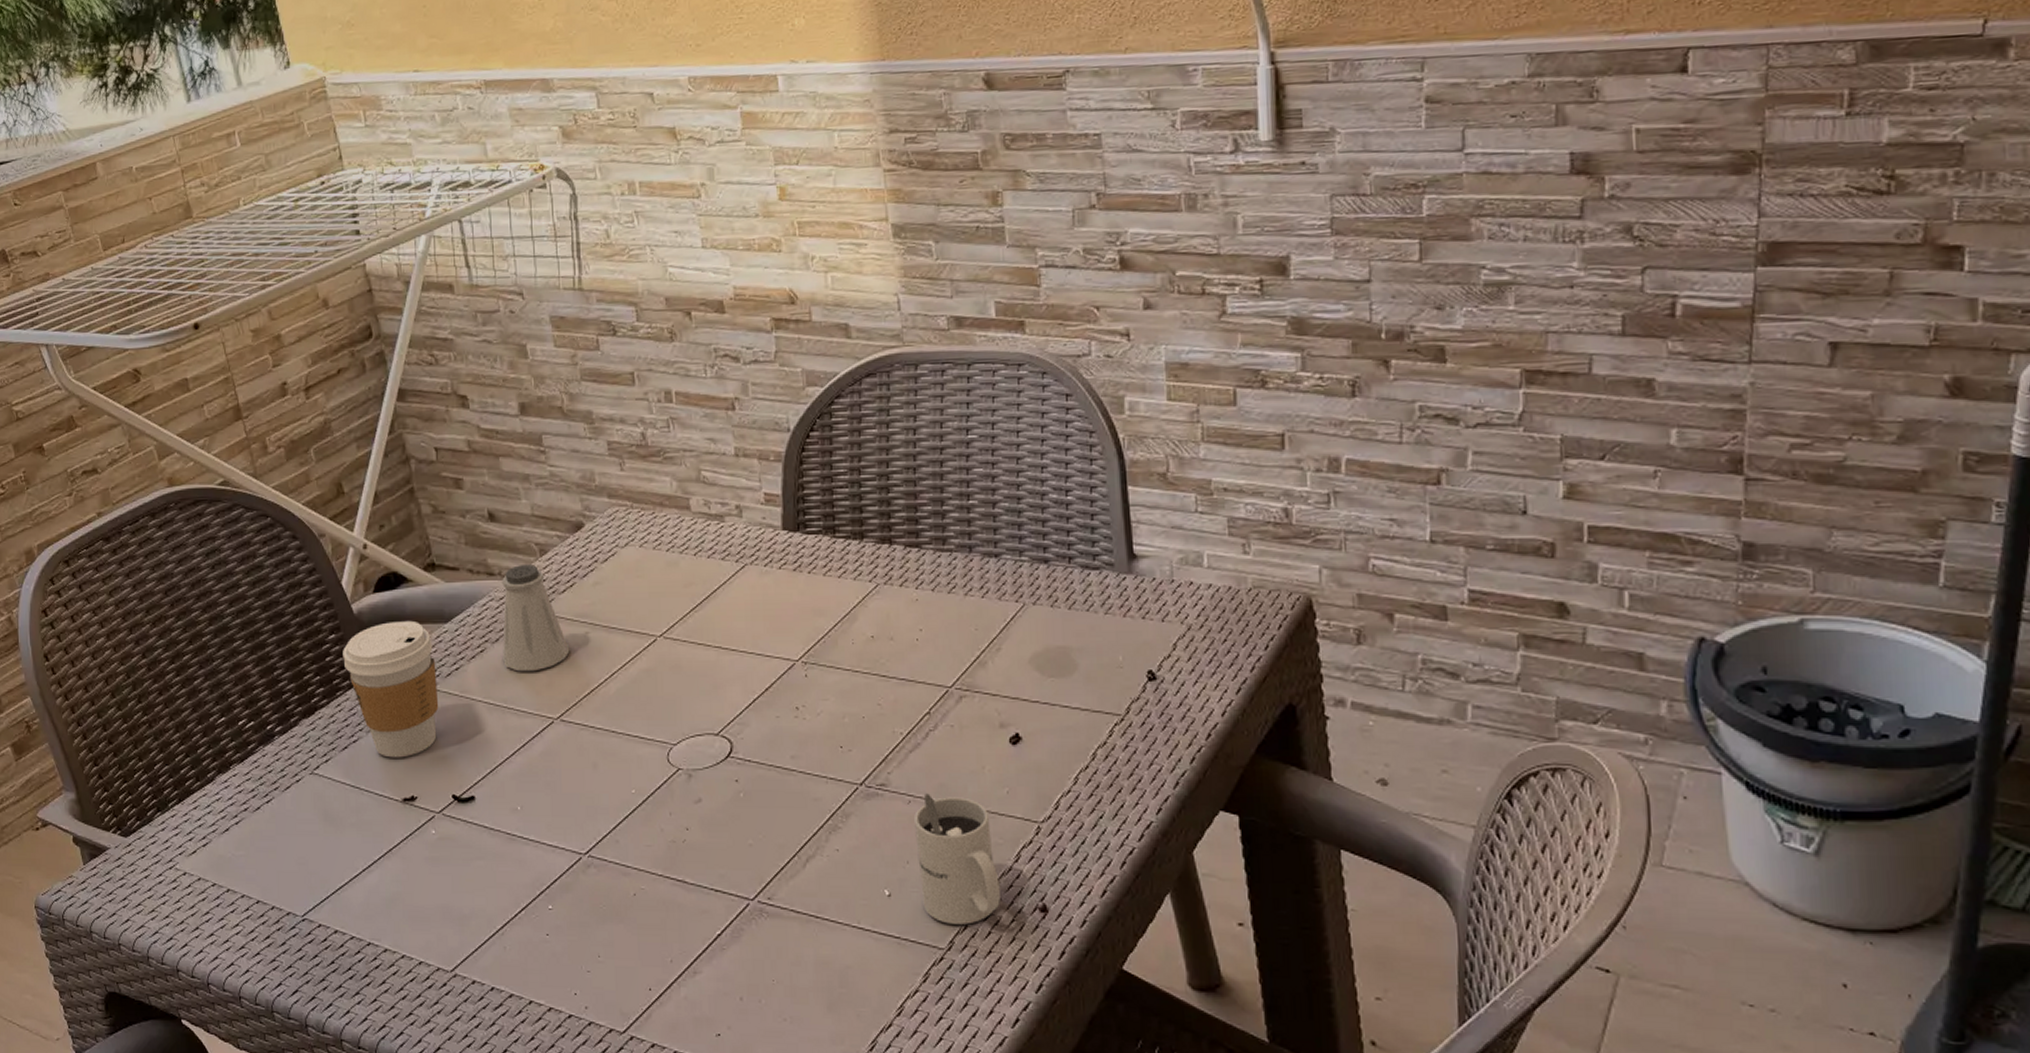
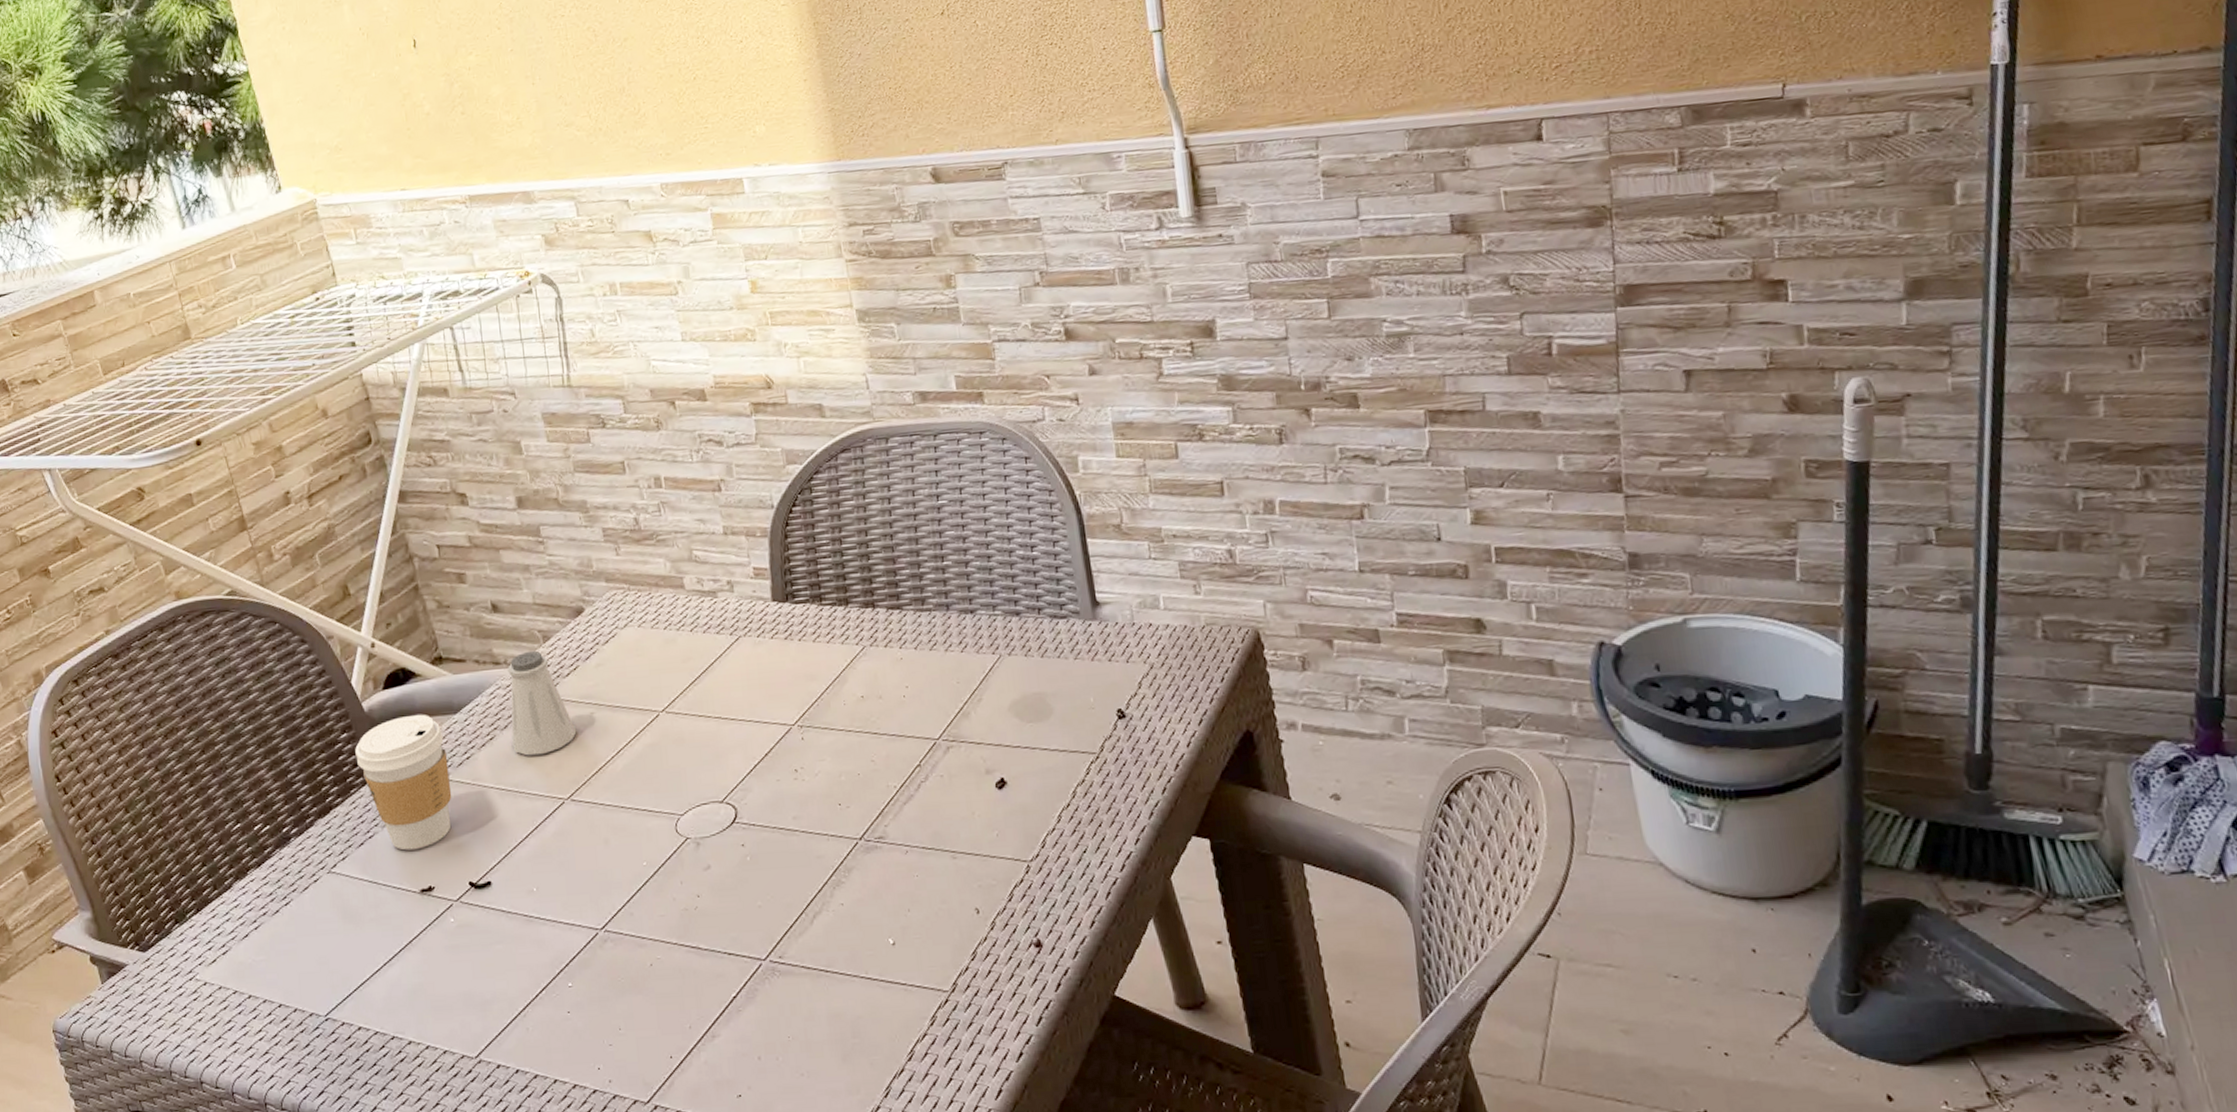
mug: present [914,793,1000,925] -> none [912,842,998,967]

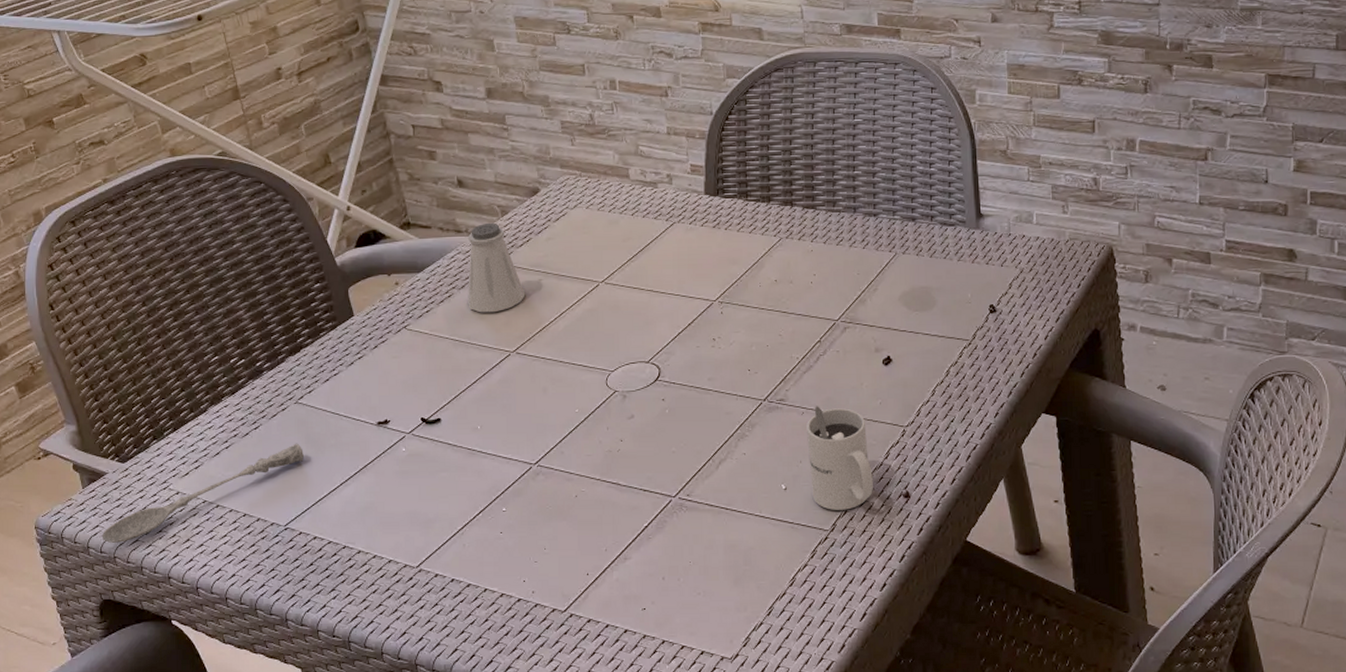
soupspoon: none [125,919,341,1045] -> present [102,443,304,543]
coffee cup: present [355,714,452,851] -> none [326,271,411,388]
mug: none [912,842,998,967] -> present [807,406,873,510]

